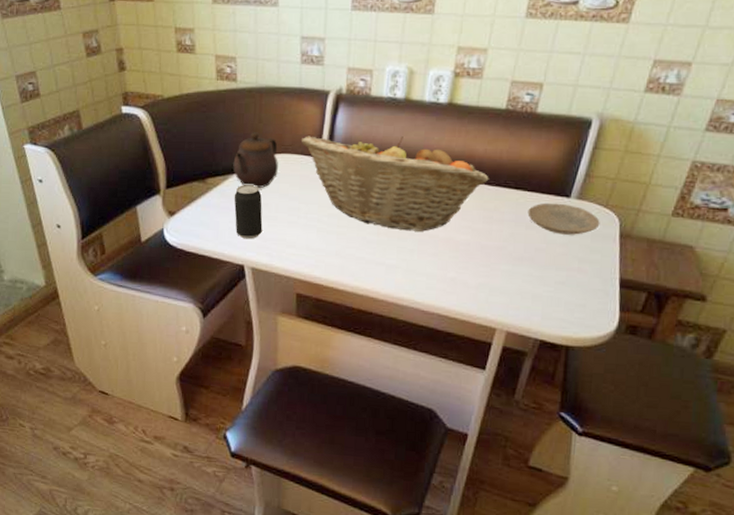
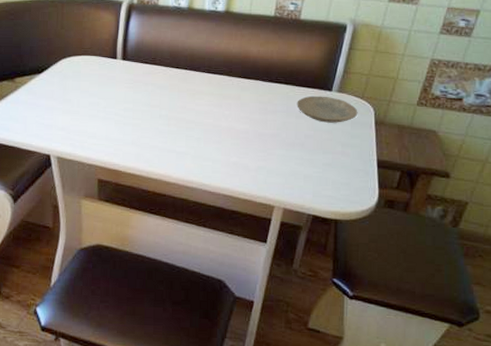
teapot: present [233,132,278,188] -> none [39,37,79,86]
beverage can: present [234,185,263,239] -> none [40,83,66,132]
fruit basket: present [300,136,489,232] -> none [98,40,263,122]

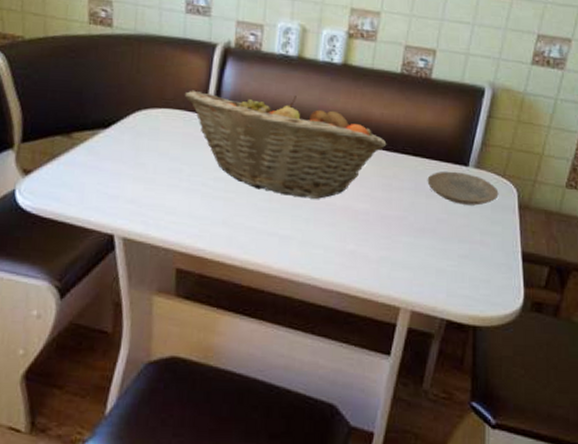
fruit basket: none [98,40,263,122] -> present [184,90,387,199]

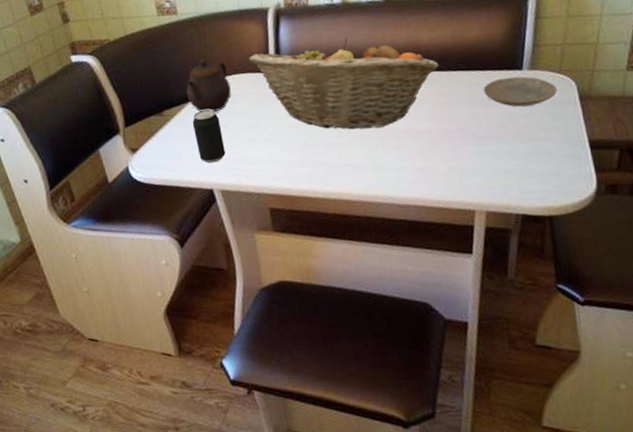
teapot: none [104,83,158,146] -> present [186,58,231,112]
beverage can: none [104,141,138,204] -> present [192,109,226,164]

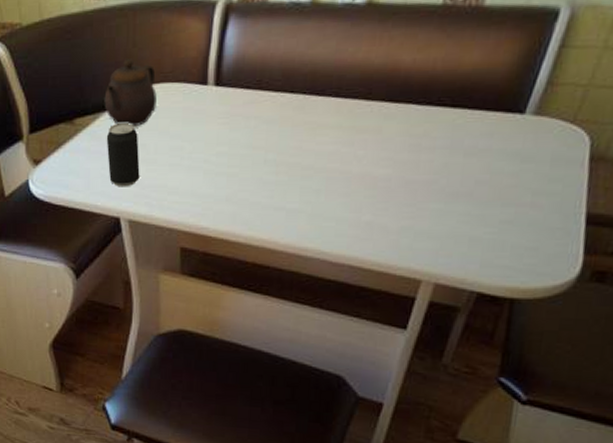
fruit basket: present [248,39,439,130] -> none [183,50,418,167]
plate: present [483,76,558,107] -> none [467,121,564,161]

